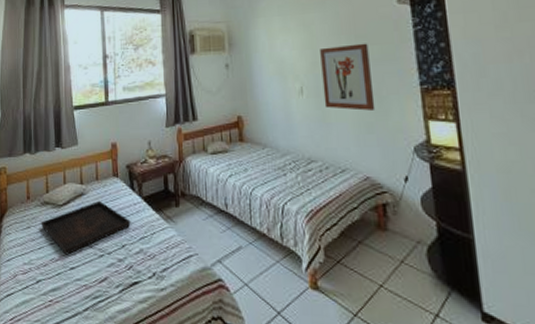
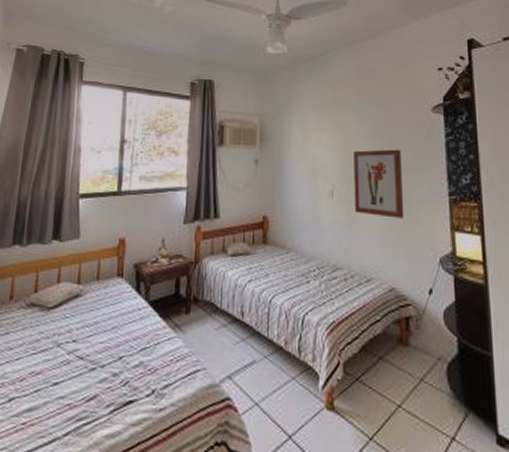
serving tray: present [41,200,131,255] -> none [23,303,132,368]

